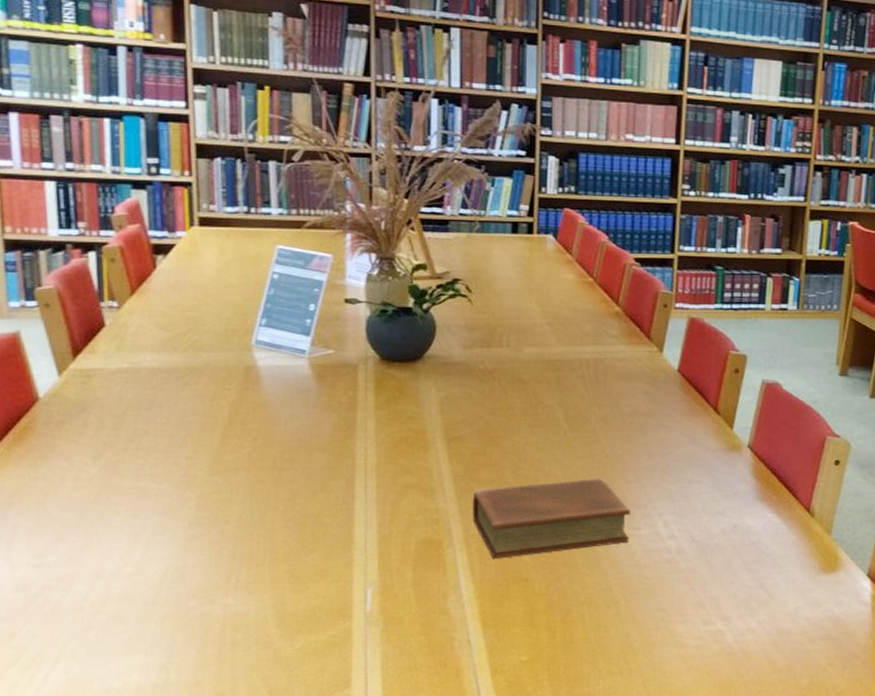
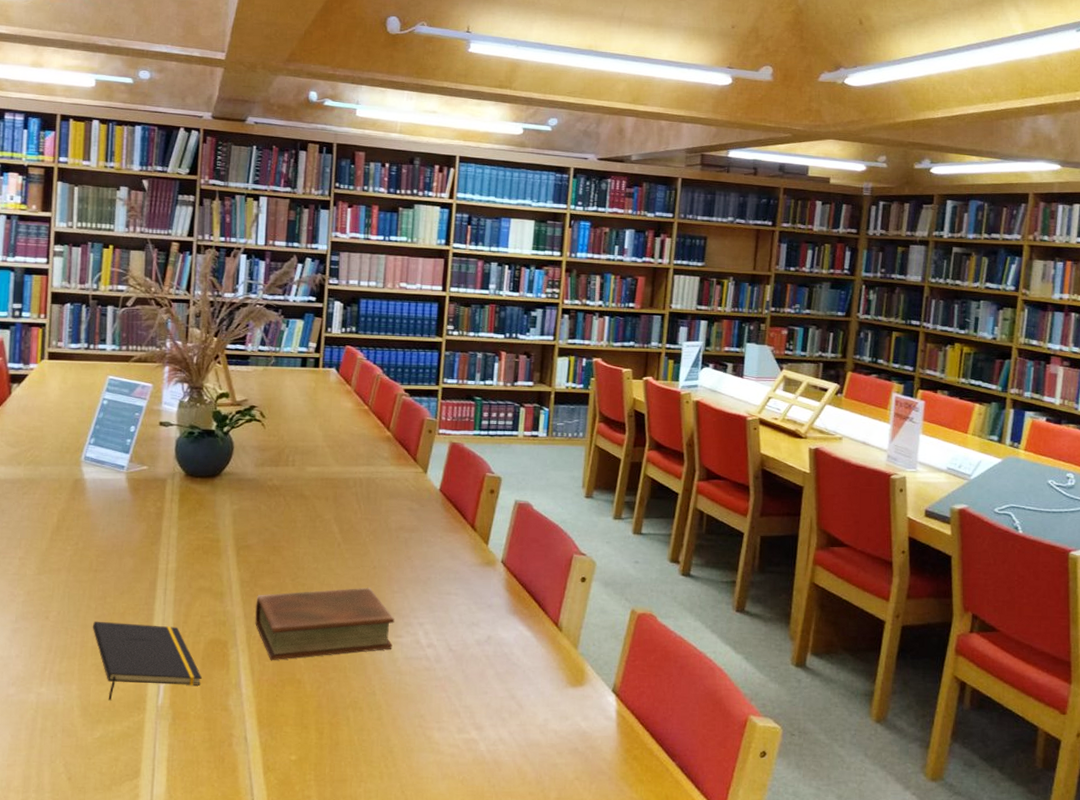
notepad: none [282,524,415,609] -> present [92,621,202,701]

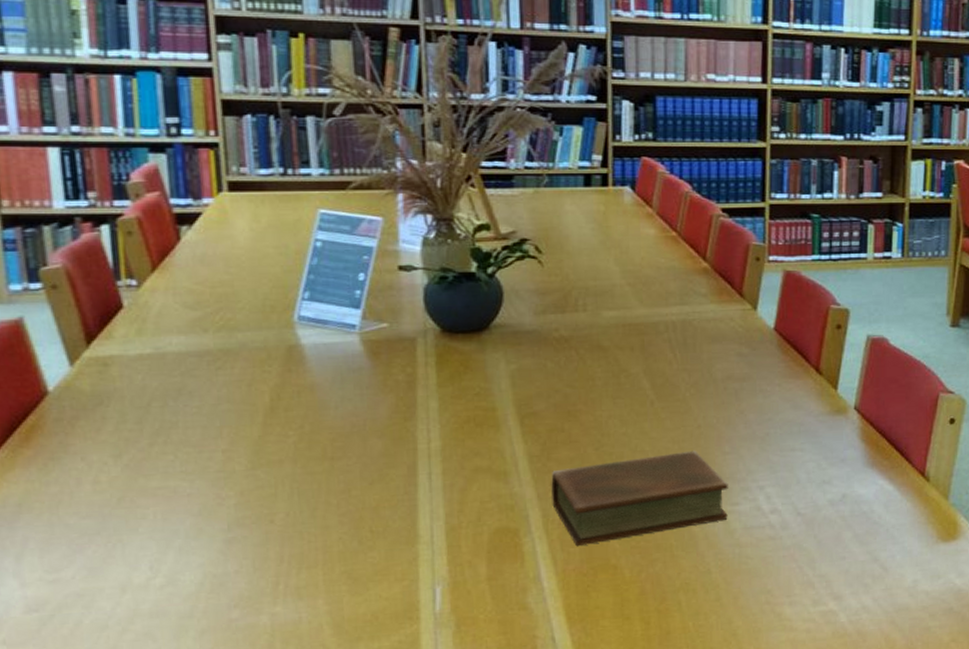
notepad: present [92,621,202,701] -> none [335,517,490,613]

